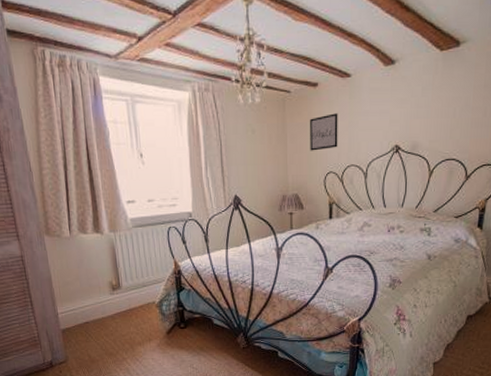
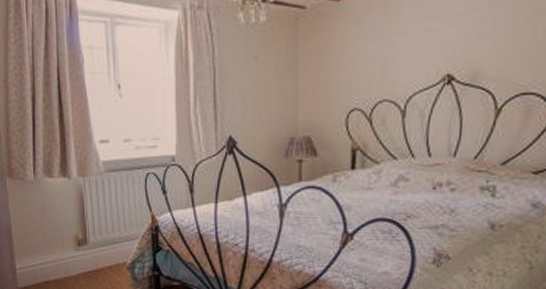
wall art: present [310,113,338,151] -> none [328,33,368,82]

